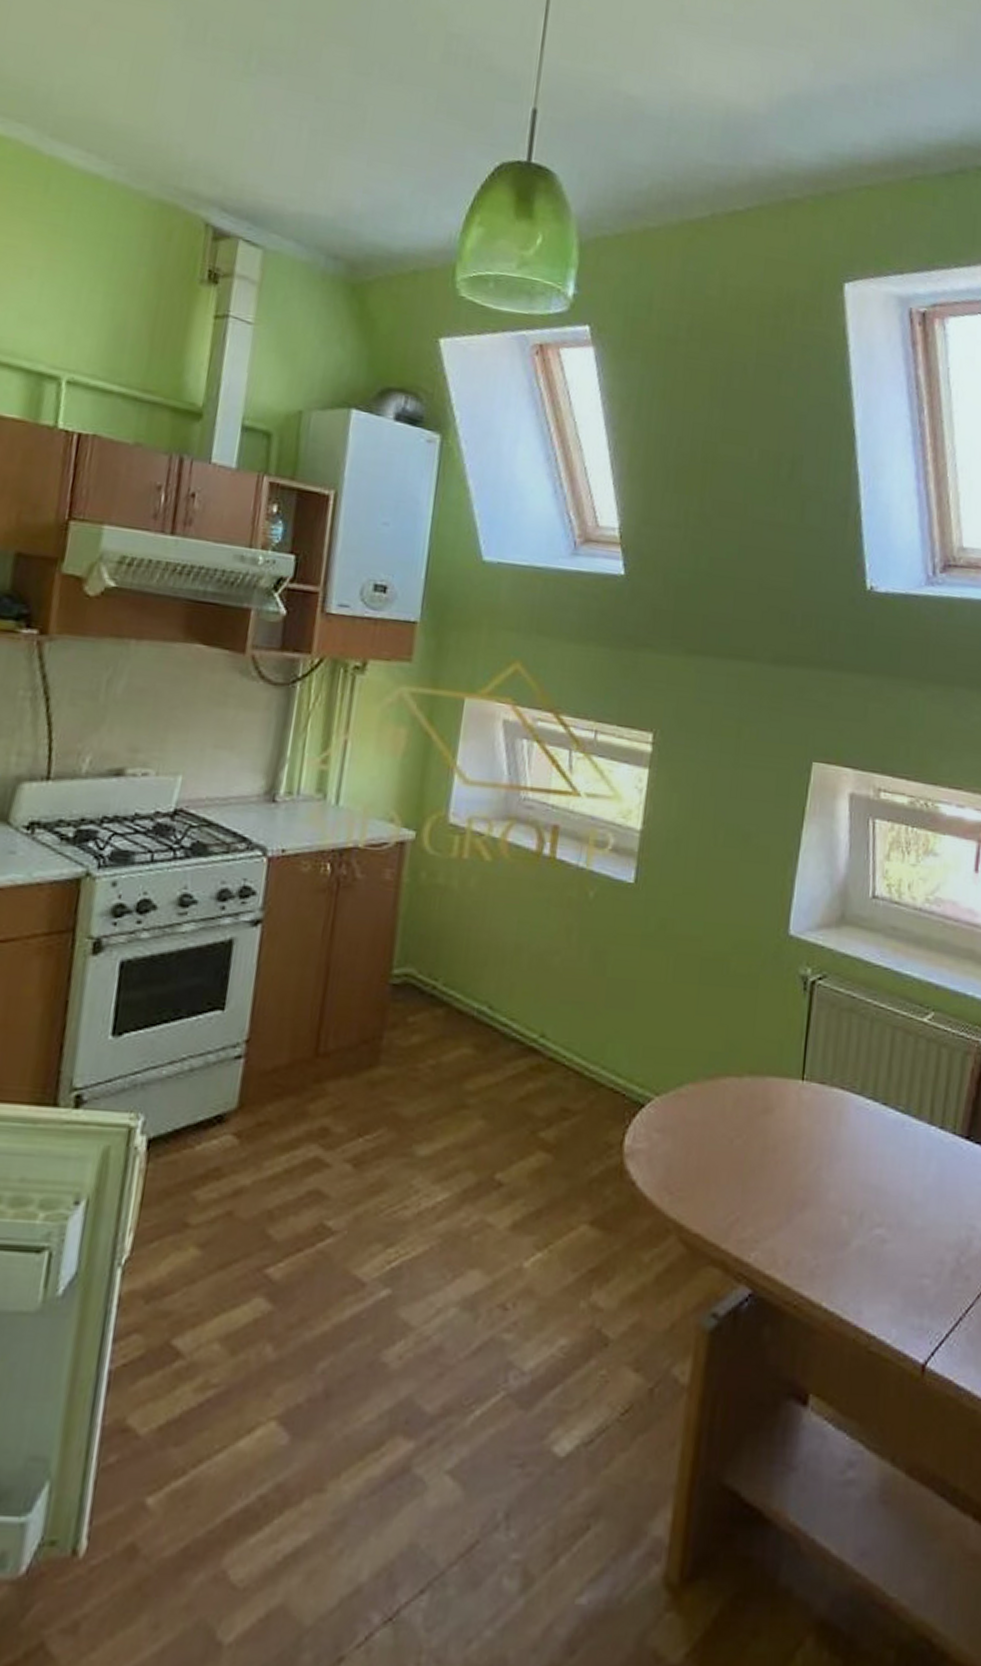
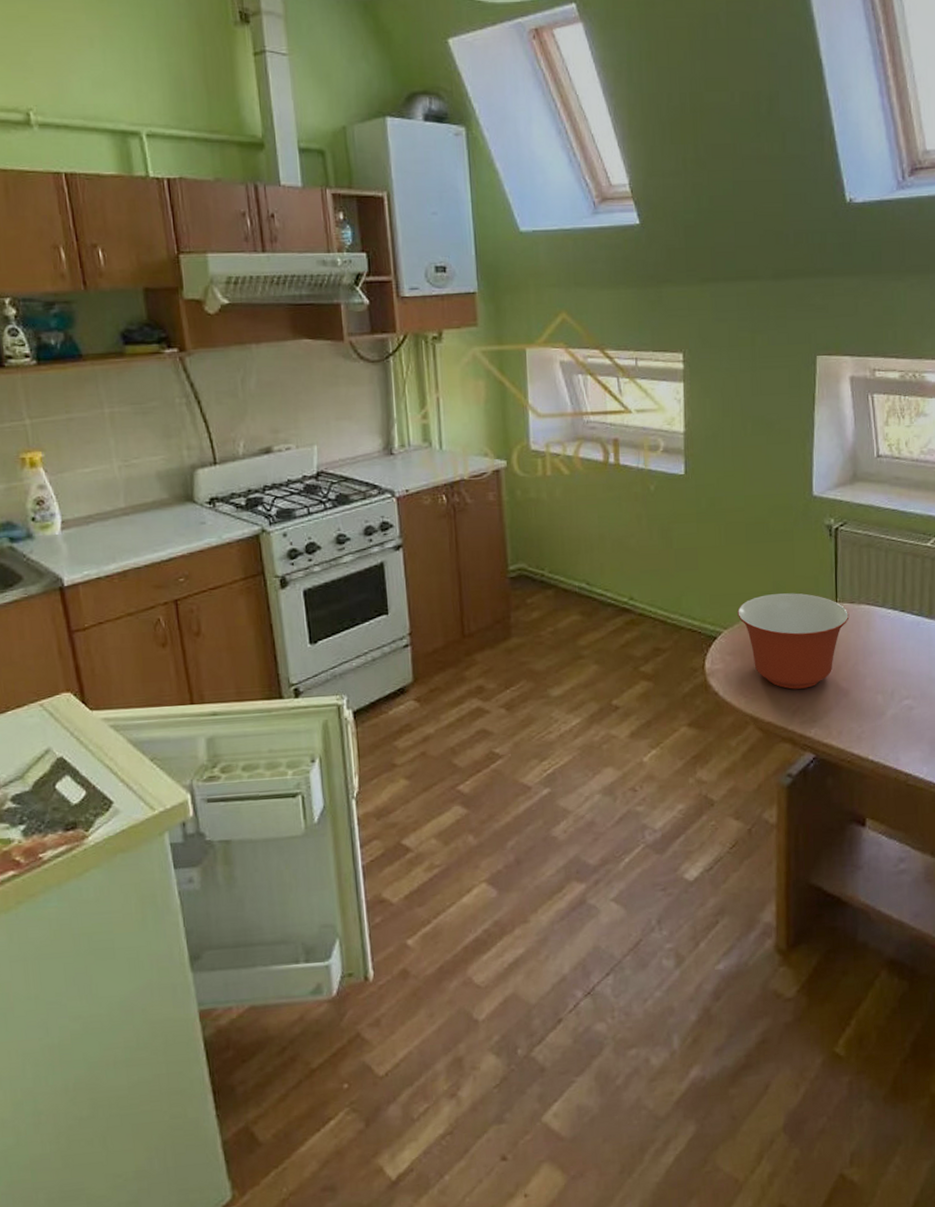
mixing bowl: none [675,1056,818,1193] -> present [737,593,850,689]

